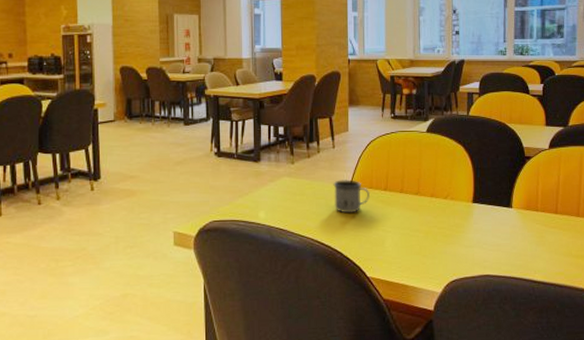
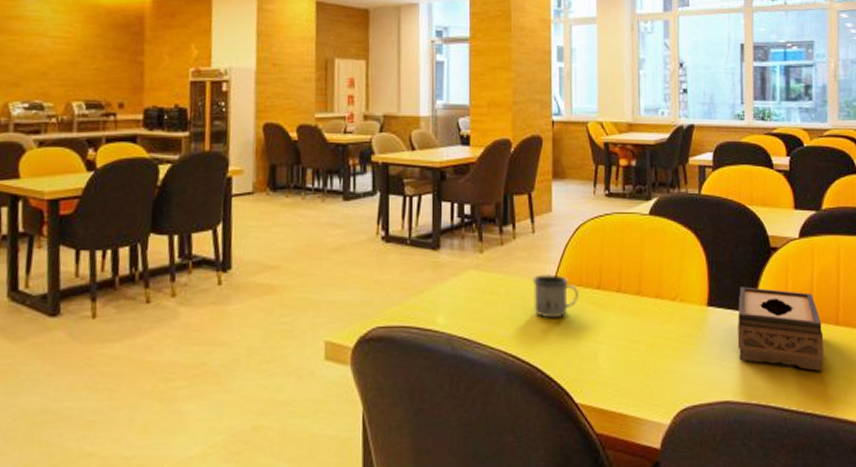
tissue box: none [496,187,567,252] -> present [737,286,824,371]

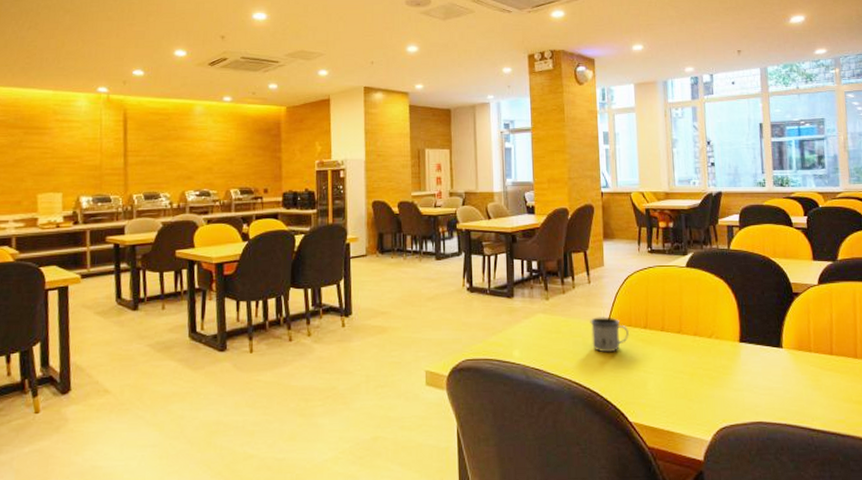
tissue box: present [737,286,824,371] -> none [766,326,845,397]

